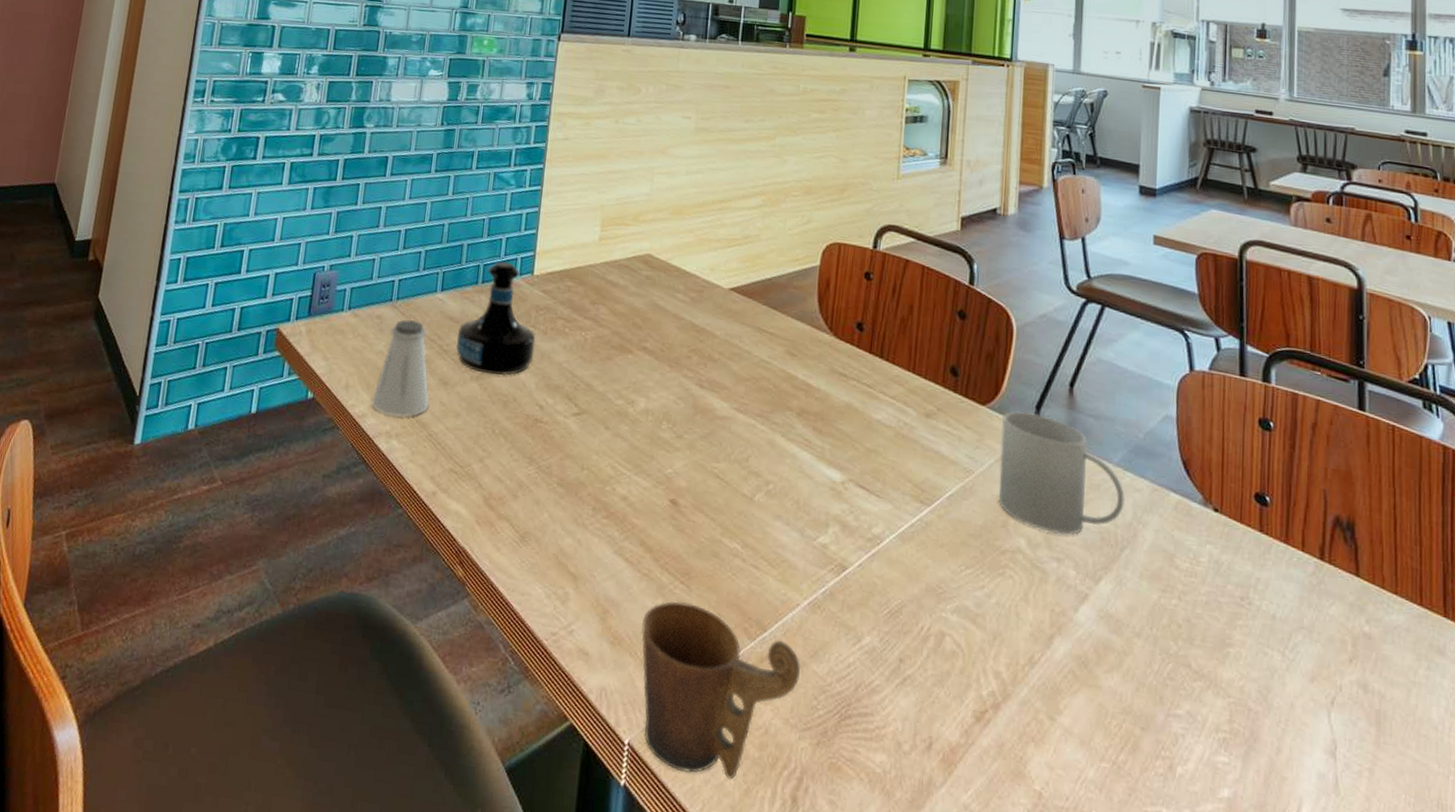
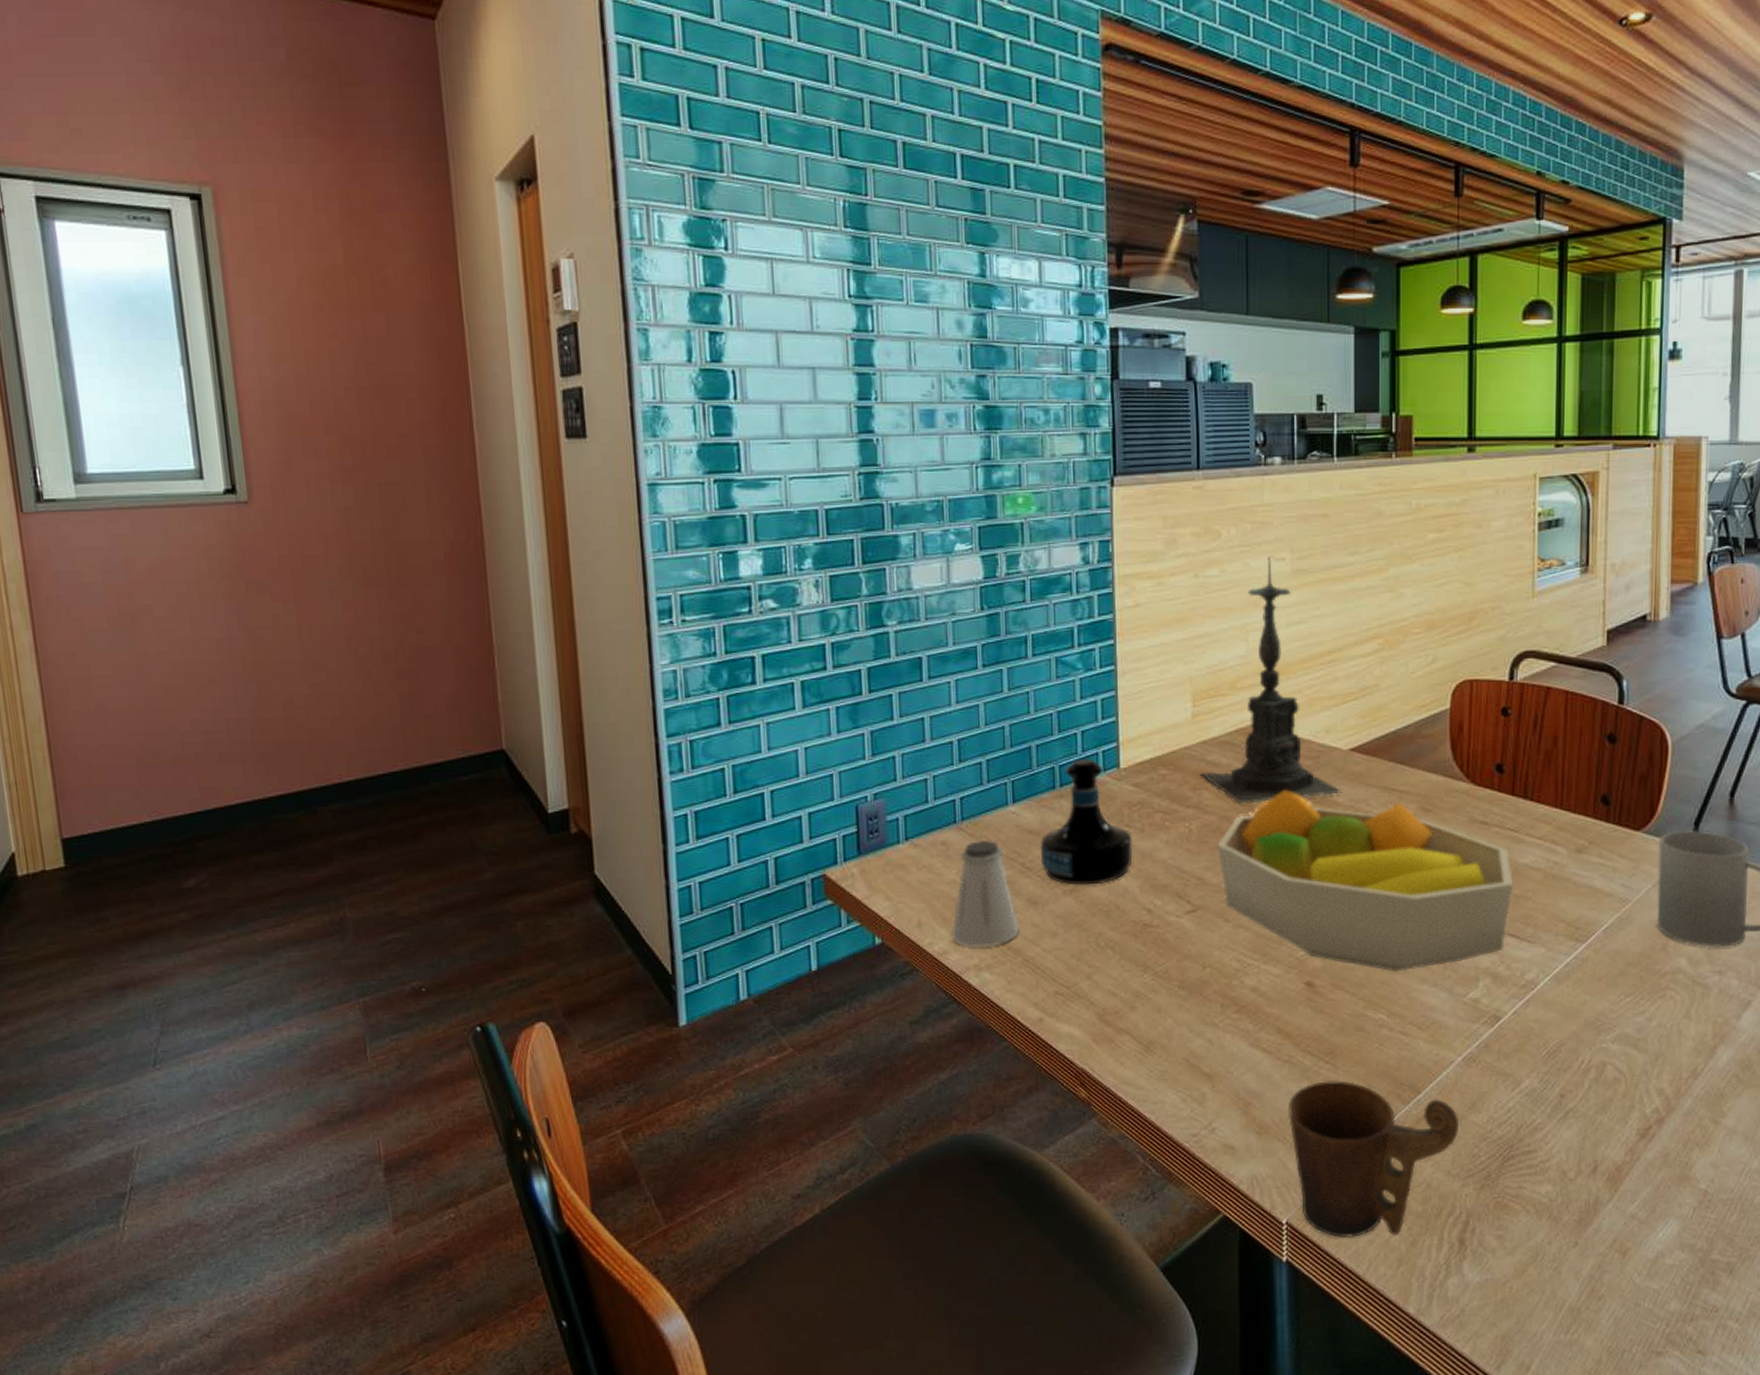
candle holder: none [600,114,720,327] -> present [1200,556,1343,804]
fruit bowl: none [606,315,866,505] -> present [1217,789,1513,972]

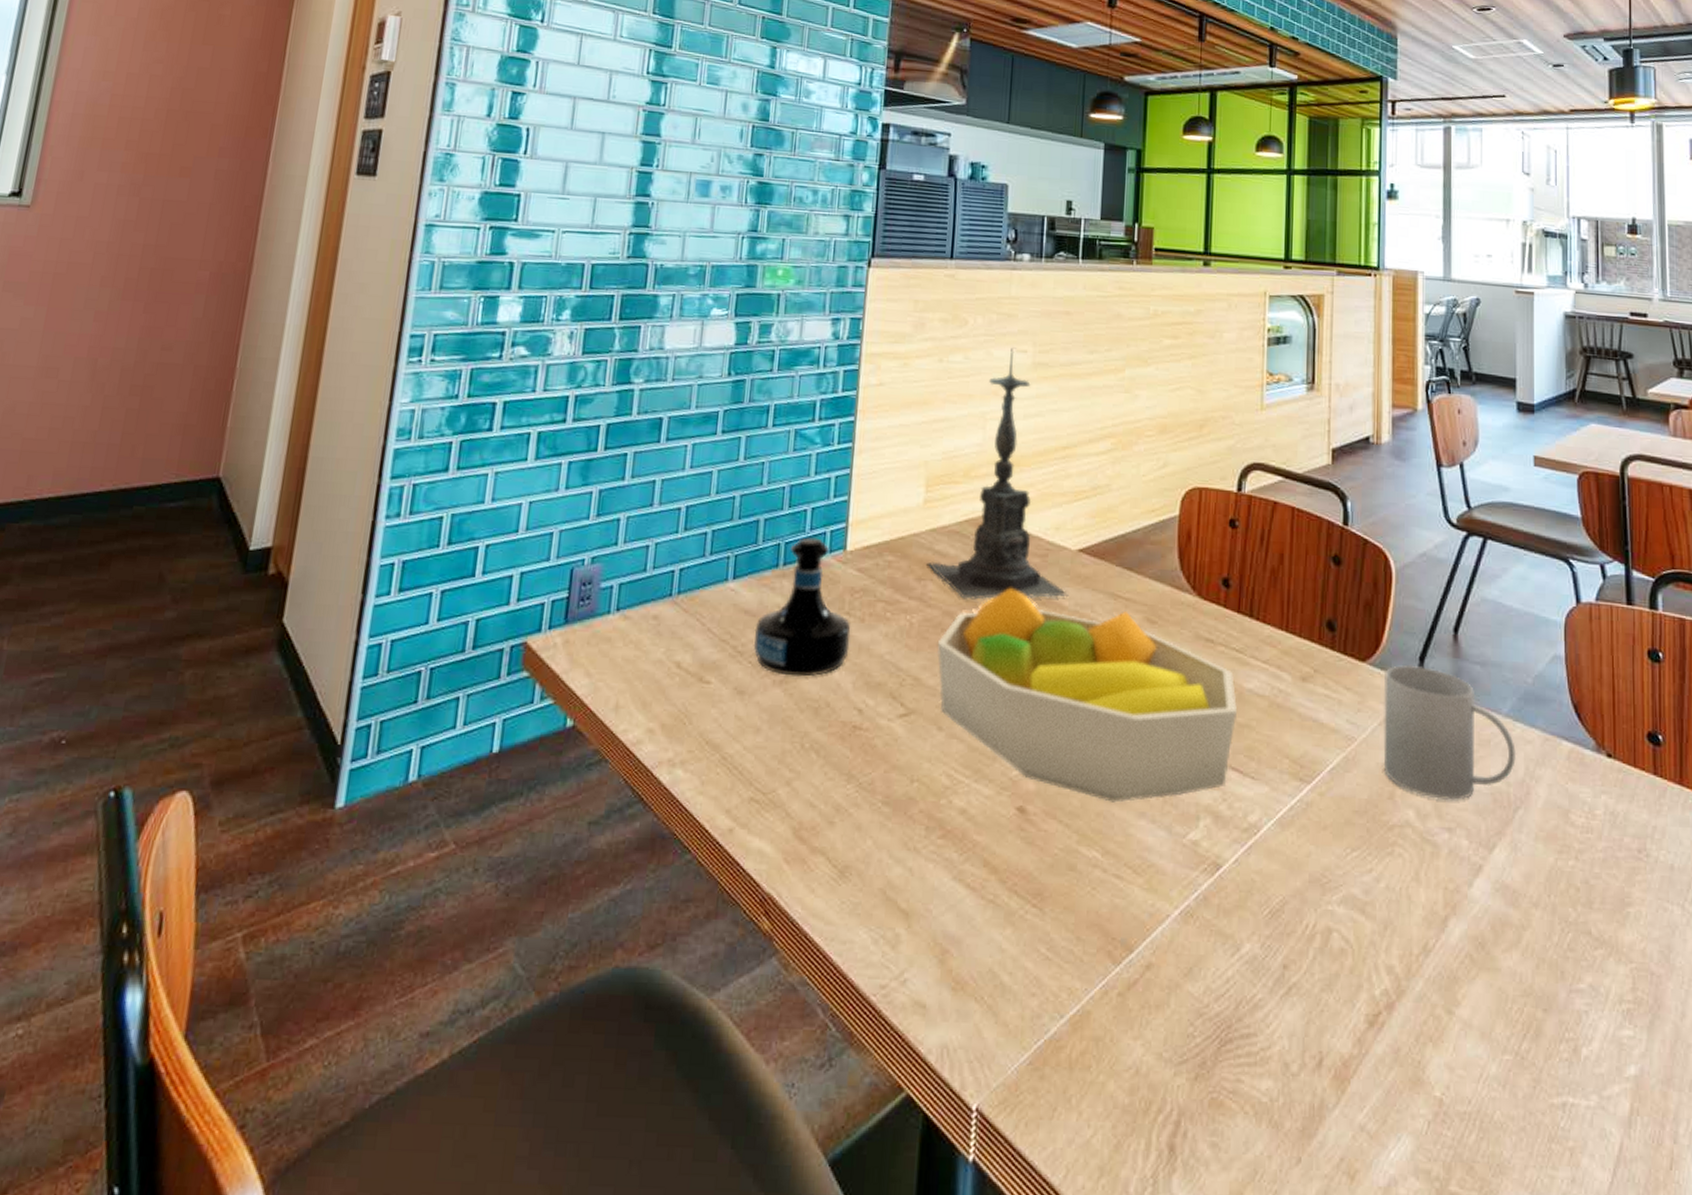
saltshaker: present [951,841,1020,948] -> none [648,618,722,740]
mug: present [1287,1081,1460,1238] -> none [987,929,1174,1136]

